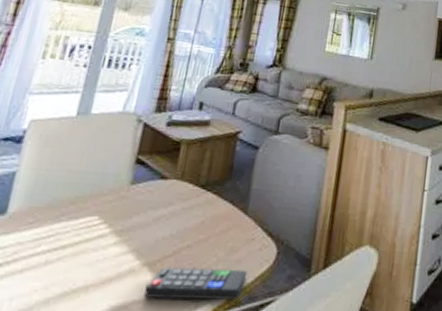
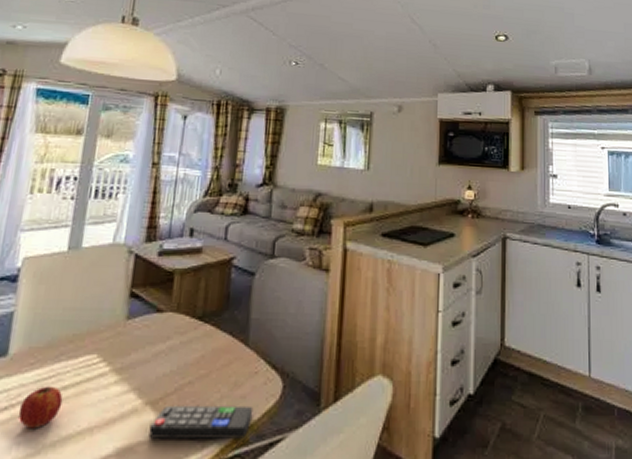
fruit: none [13,244,61,286] -> present [18,386,63,429]

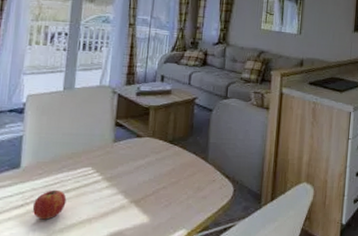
remote control: present [148,405,254,439] -> none [134,203,212,226]

